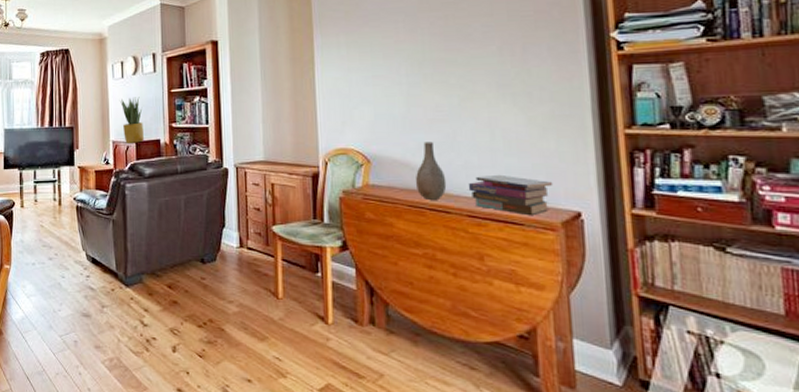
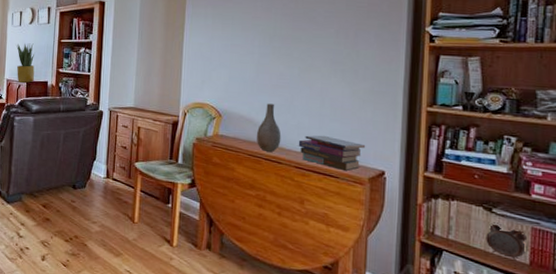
alarm clock: none [722,265,780,312] -> present [486,222,528,261]

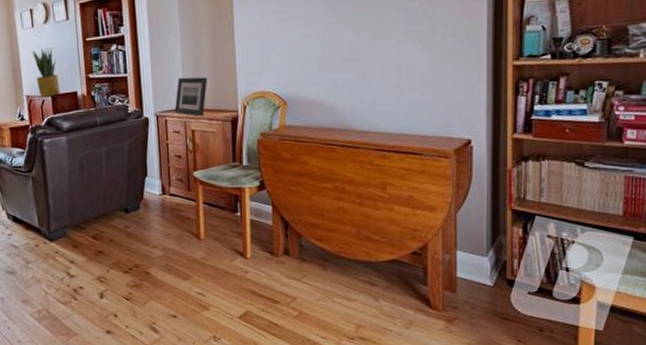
picture frame: none [125,81,157,116] -> present [174,77,208,116]
vase: present [256,103,282,152] -> none [327,81,356,137]
books: present [298,135,366,171] -> none [375,109,450,145]
alarm clock: present [486,222,528,261] -> none [578,177,621,214]

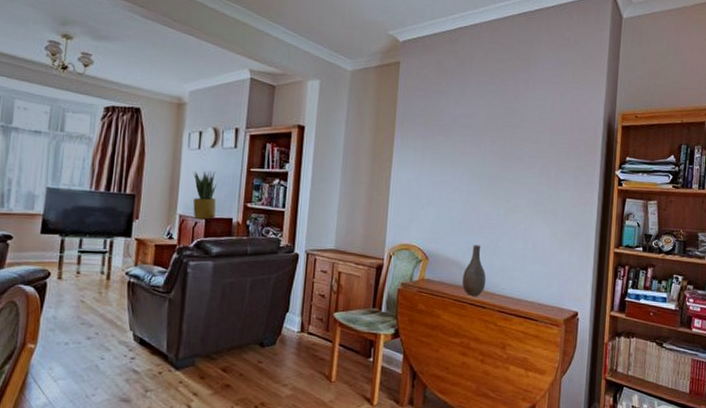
picture frame: present [174,77,208,116] -> none [324,220,361,259]
vase: none [327,81,356,137] -> present [462,244,486,296]

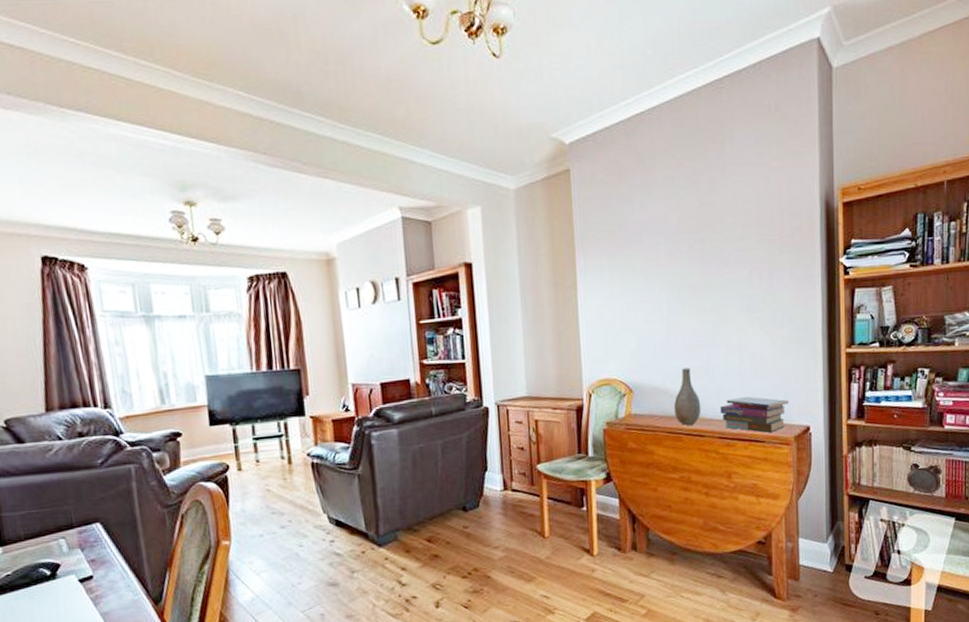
planter: present [192,171,216,220] -> none [357,330,390,385]
books: none [502,277,563,313] -> present [719,396,789,433]
alarm clock: none [657,356,688,391] -> present [907,461,943,497]

